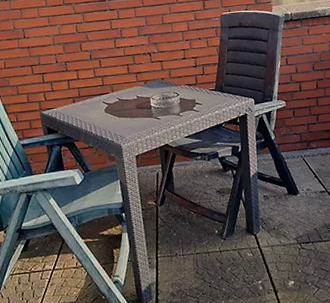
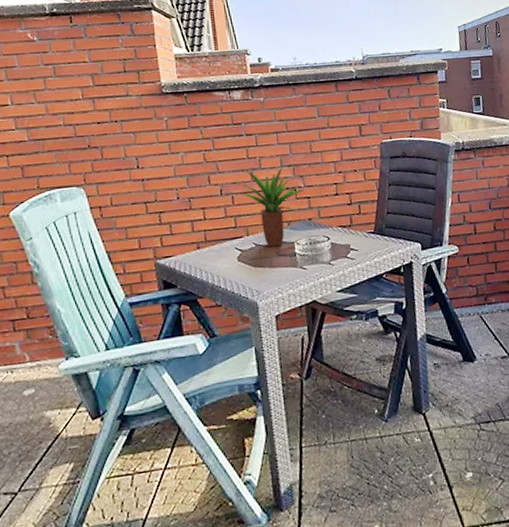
potted plant: none [107,36,158,102] -> present [241,167,304,248]

